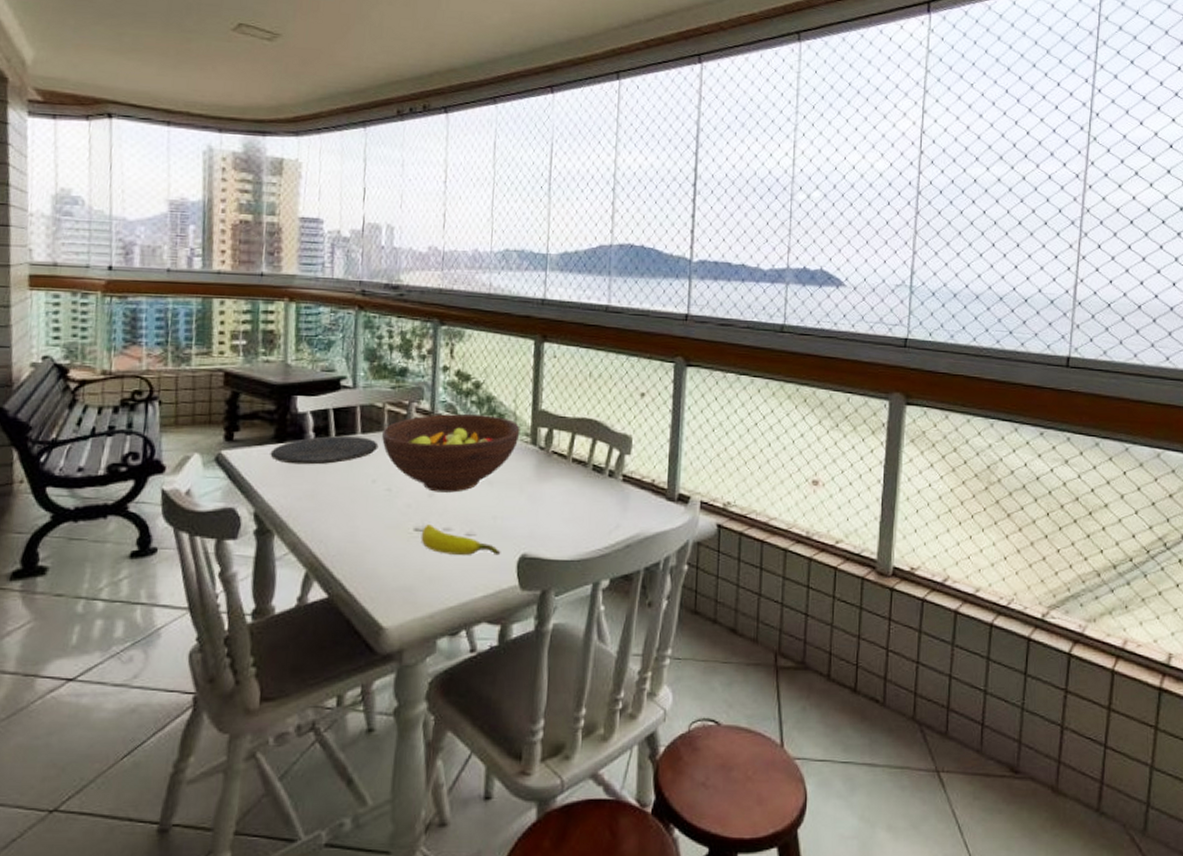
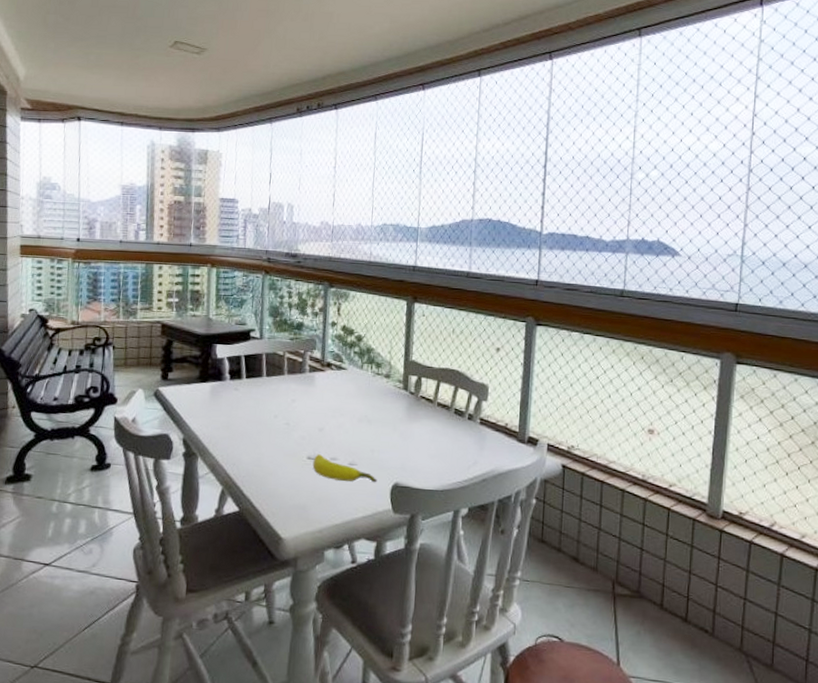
plate: present [270,435,379,465] -> none [195,378,280,401]
fruit bowl: present [382,413,520,493] -> none [282,362,394,428]

